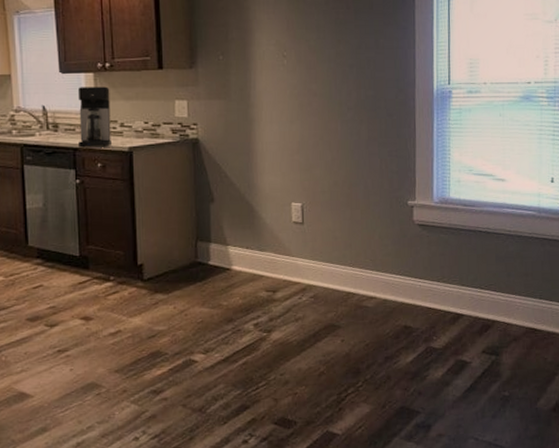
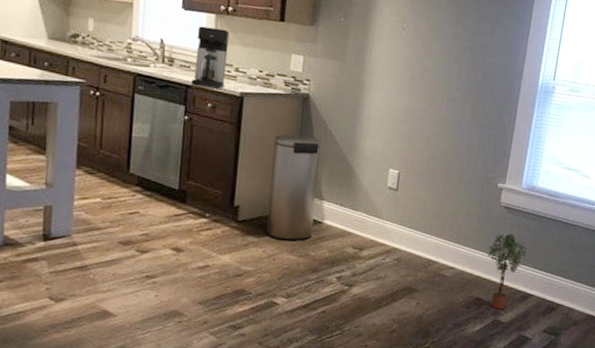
pedal bin: none [169,182,221,294] -> present [266,134,321,242]
potted tree: none [408,252,450,335] -> present [487,233,527,310]

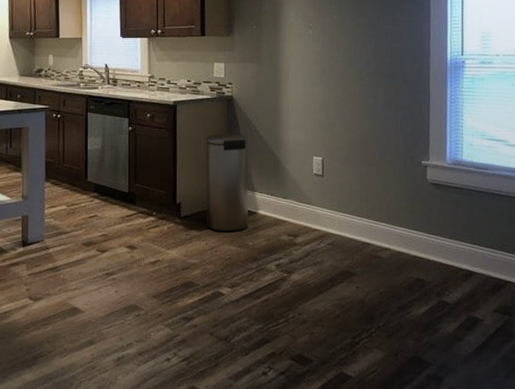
coffee maker: present [191,26,230,89] -> none [133,49,160,100]
potted tree: present [487,233,527,310] -> none [422,210,463,290]

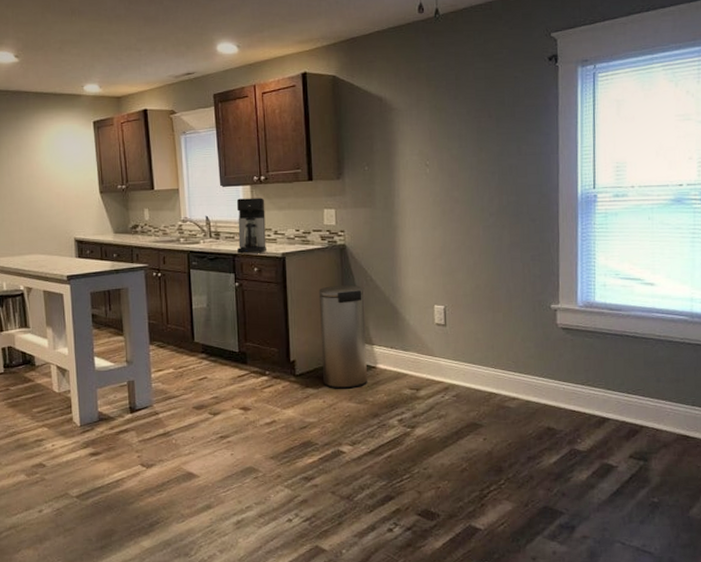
coffee maker: none [133,49,160,100] -> present [236,198,266,254]

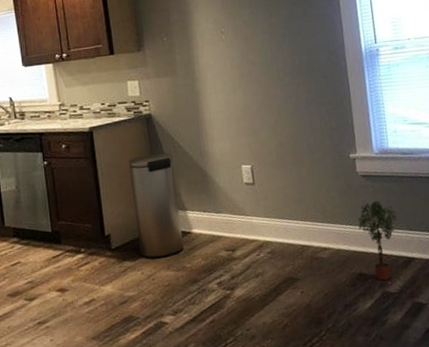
coffee maker: present [236,198,266,254] -> none [39,75,73,132]
potted tree: none [552,355,595,438] -> present [357,200,397,281]

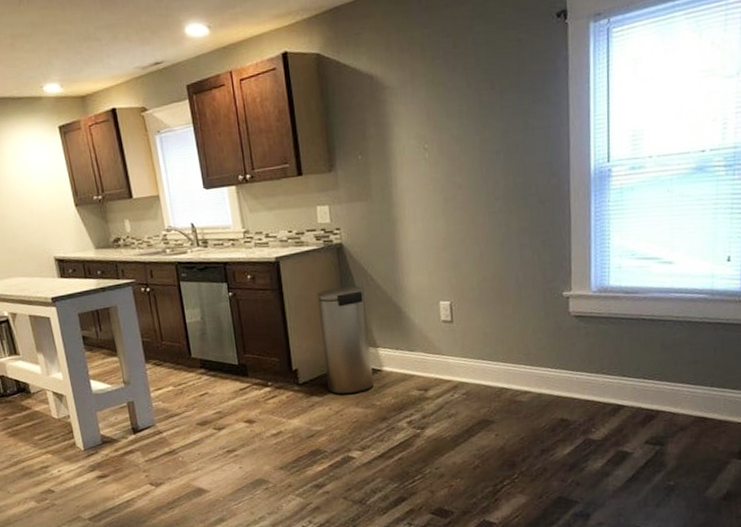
potted tree: present [357,200,397,281] -> none [564,343,610,428]

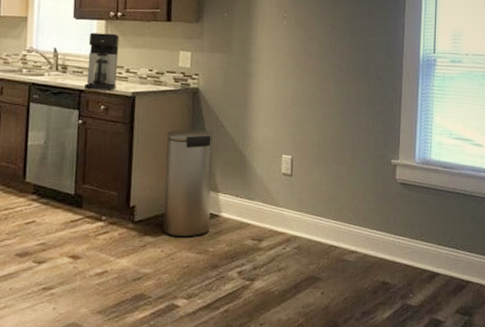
coffee maker: none [222,198,259,261] -> present [85,32,120,91]

